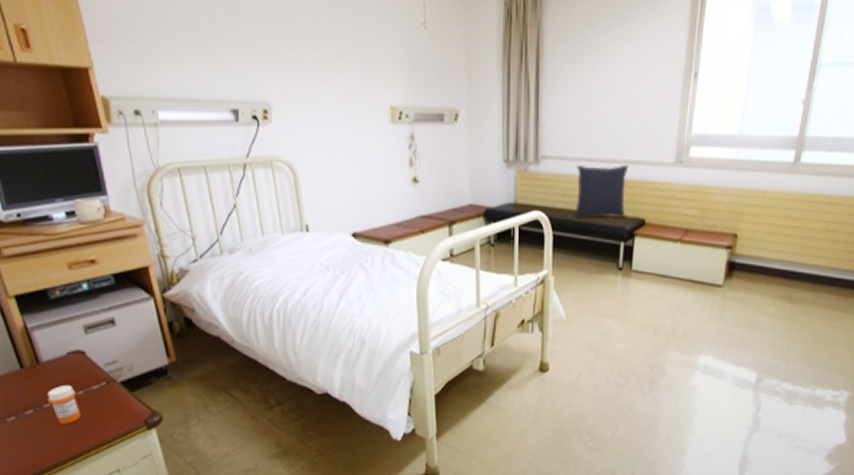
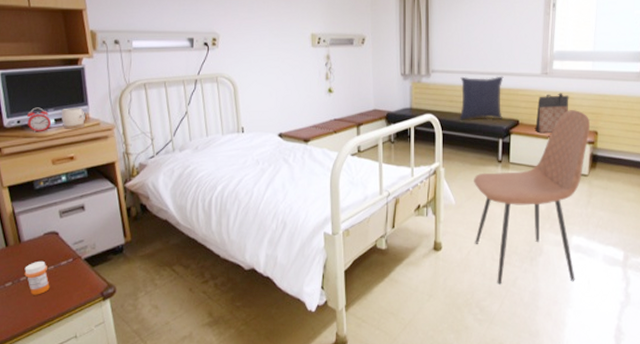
alarm clock: none [29,196,62,230] -> present [27,107,52,134]
chair: none [588,208,730,410] -> present [474,110,591,285]
bag: none [664,186,707,236] -> present [535,93,569,134]

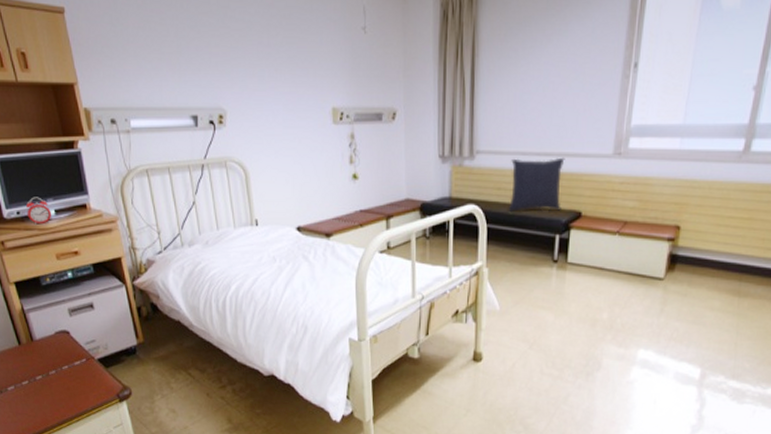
medicine bottle: present [24,260,50,295] -> none [39,360,66,395]
mug: present [61,108,85,129] -> none [60,197,87,221]
chair: present [474,110,591,285] -> none [521,199,672,401]
bag: present [535,93,569,134] -> none [601,178,647,228]

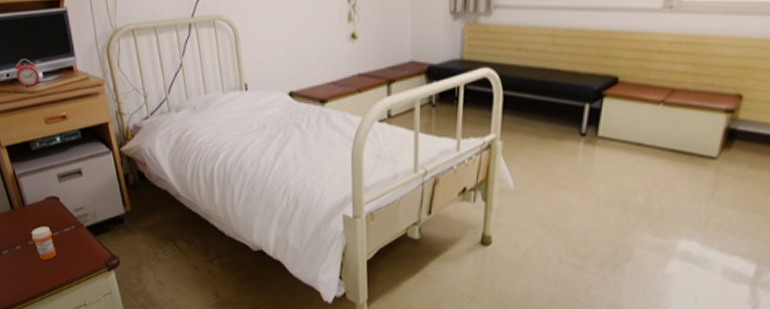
medicine bottle: none [39,360,66,395] -> present [31,226,57,261]
pillow: present [509,157,565,212] -> none [530,12,602,76]

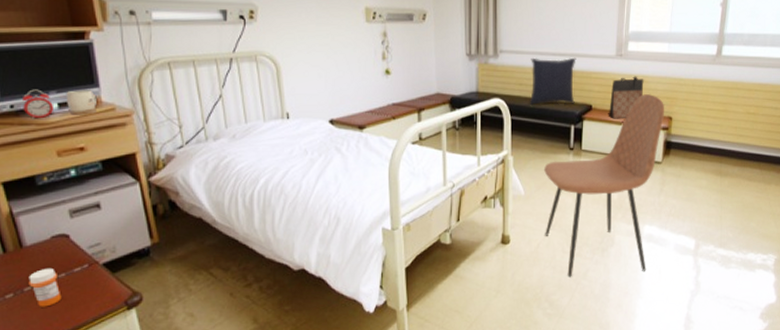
mug: none [48,59,74,84] -> present [66,90,97,115]
pillow: none [530,12,602,76] -> present [530,57,576,105]
chair: none [537,62,732,297] -> present [544,94,665,277]
bag: none [642,36,704,97] -> present [609,76,644,119]

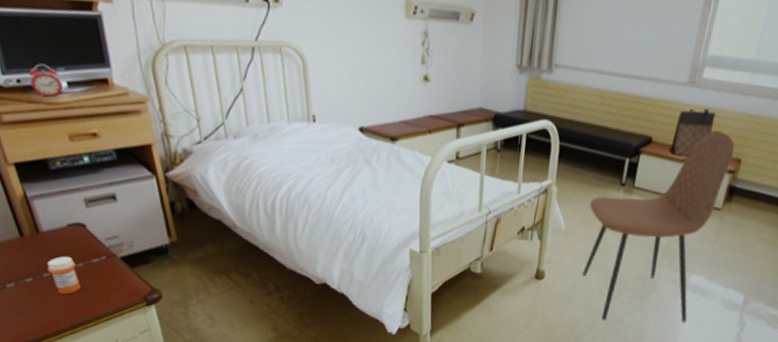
mug: present [66,90,97,115] -> none [75,68,109,98]
pillow: present [530,57,576,105] -> none [583,76,642,135]

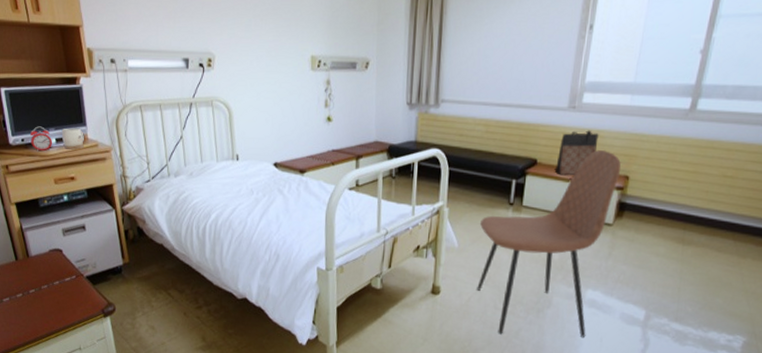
medicine bottle: present [47,255,81,295] -> none [33,275,56,308]
mug: none [75,68,109,98] -> present [61,128,84,150]

